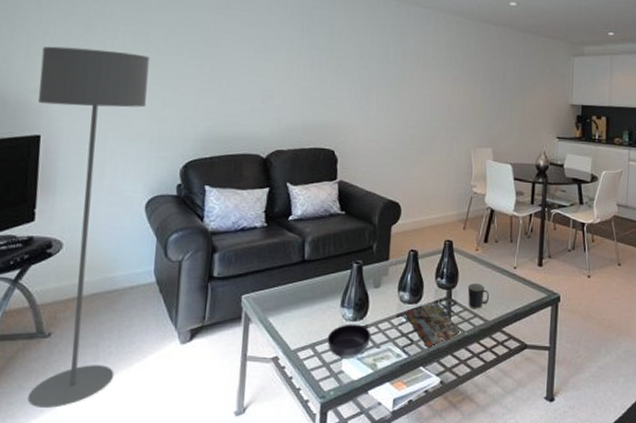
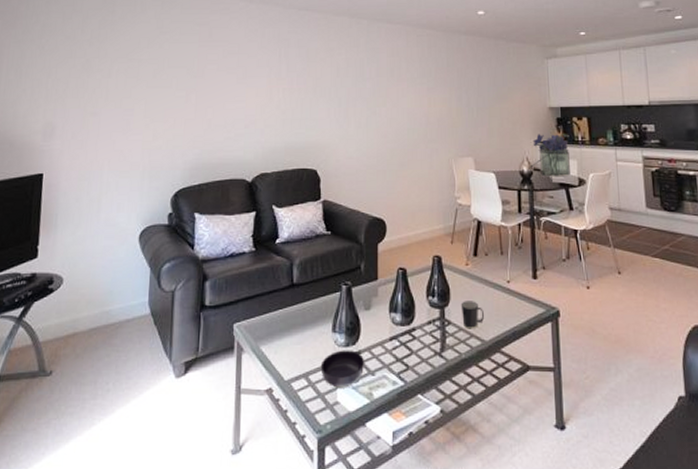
floor lamp: present [27,46,150,408] -> none [30,88,140,450]
magazine: present [405,303,462,350] -> none [398,324,459,376]
flower bouquet: none [546,130,587,176] -> present [530,134,570,181]

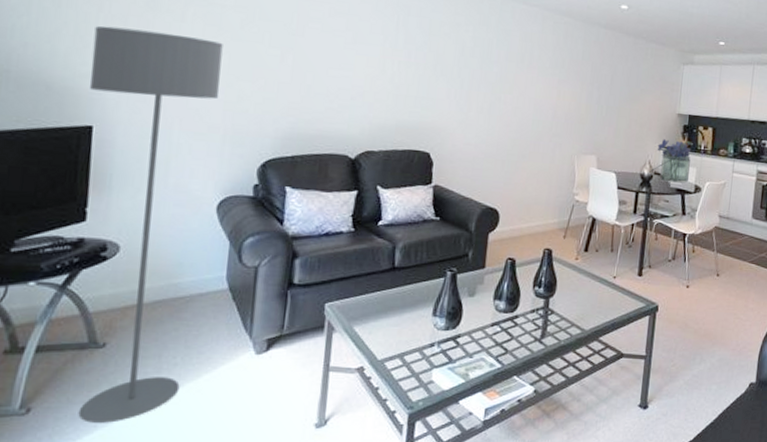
floor lamp: none [30,88,140,450] -> present [78,26,223,423]
bowl: present [320,350,365,388] -> none [417,333,464,369]
mug: present [460,301,484,329] -> none [565,293,587,319]

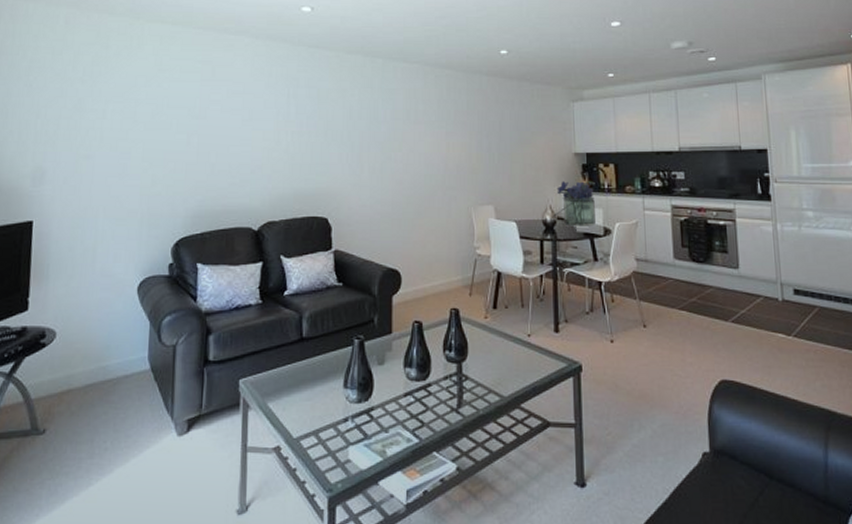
floor lamp: present [78,26,223,423] -> none [22,130,138,512]

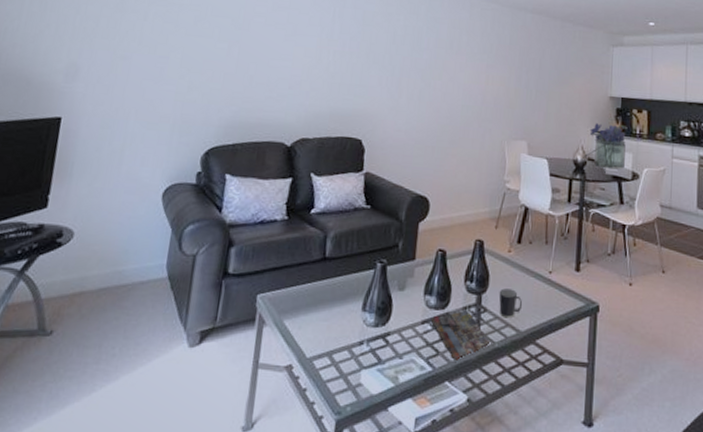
magazine: none [413,379,476,433] -> present [430,309,492,363]
mug: none [479,355,503,385] -> present [498,288,522,319]

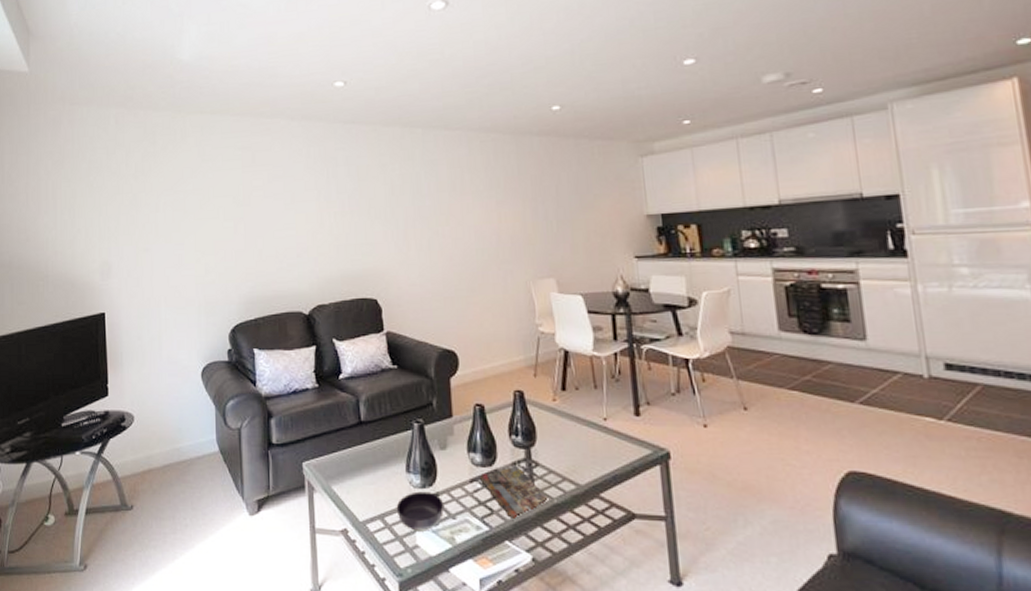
bowl: none [345,330,394,370] -> present [396,491,444,531]
mug: present [498,288,522,319] -> none [549,440,577,472]
flower bouquet: present [584,123,628,173] -> none [625,246,677,302]

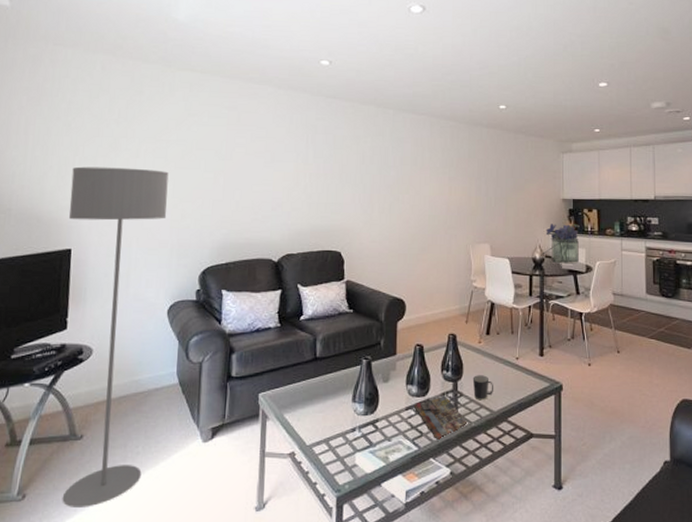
floor lamp: none [98,223,192,581] -> present [62,166,169,507]
bowl: present [396,491,444,531] -> none [340,418,382,452]
mug: none [549,440,577,472] -> present [472,375,493,401]
flower bouquet: none [625,246,677,302] -> present [542,224,580,268]

